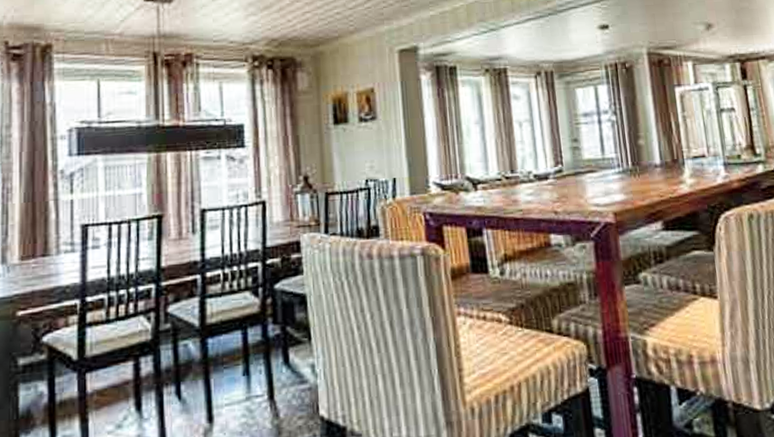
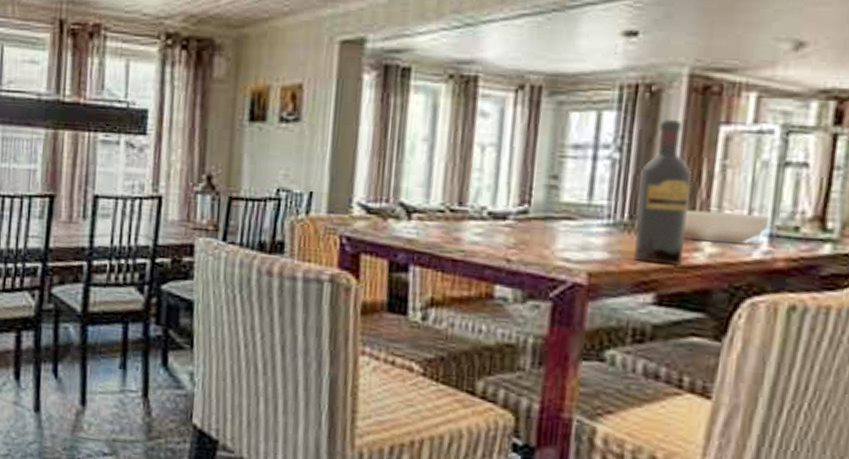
wine bottle: none [632,86,674,198] -> present [633,119,693,265]
bowl: none [667,150,721,176] -> present [683,209,770,244]

